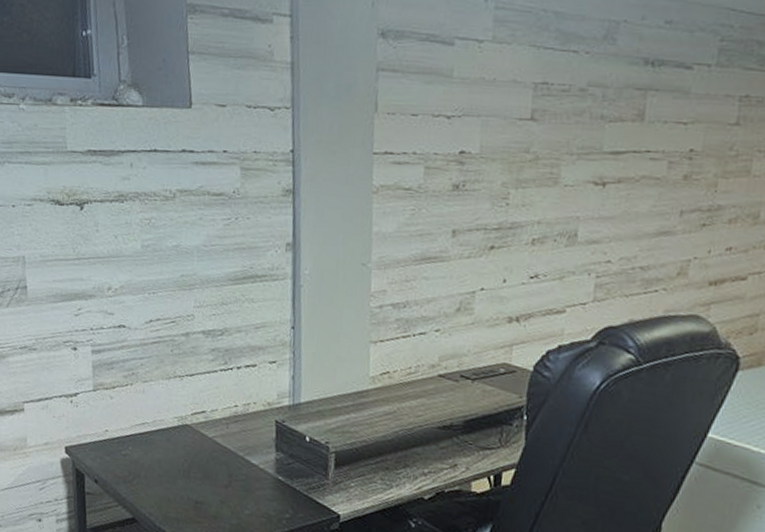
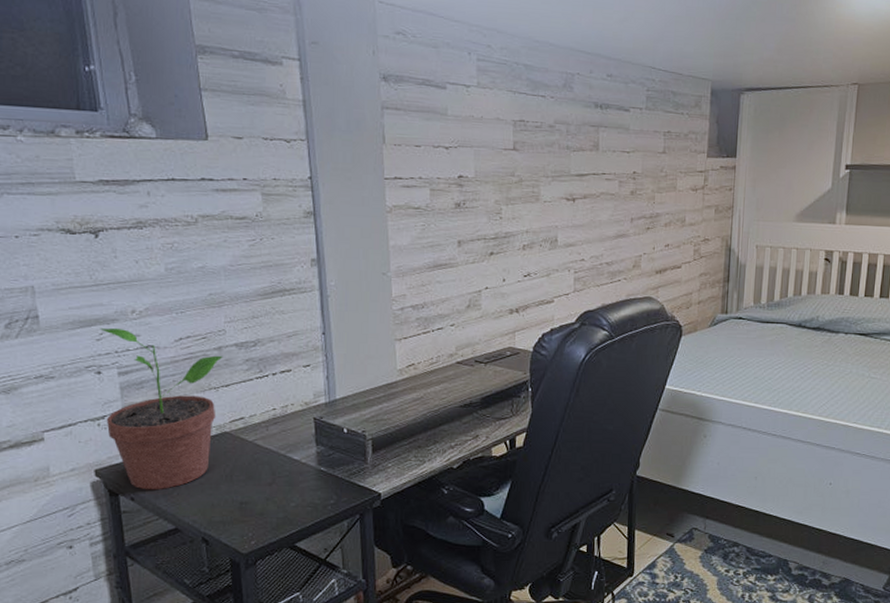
potted plant: none [78,303,190,476] -> present [100,327,223,489]

